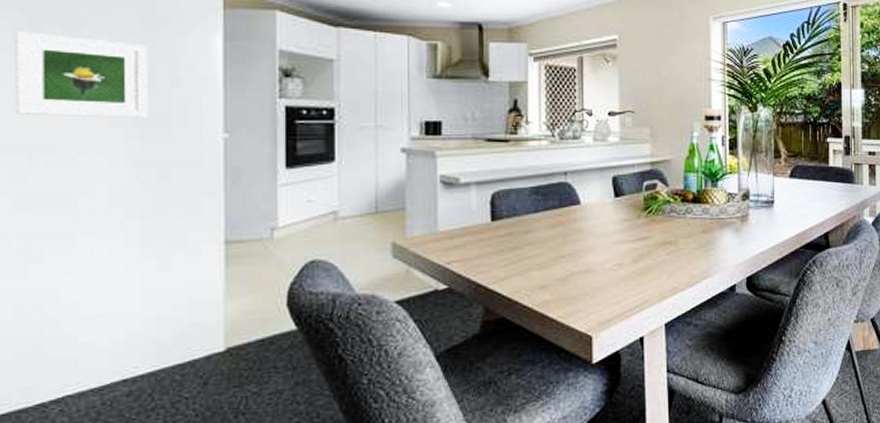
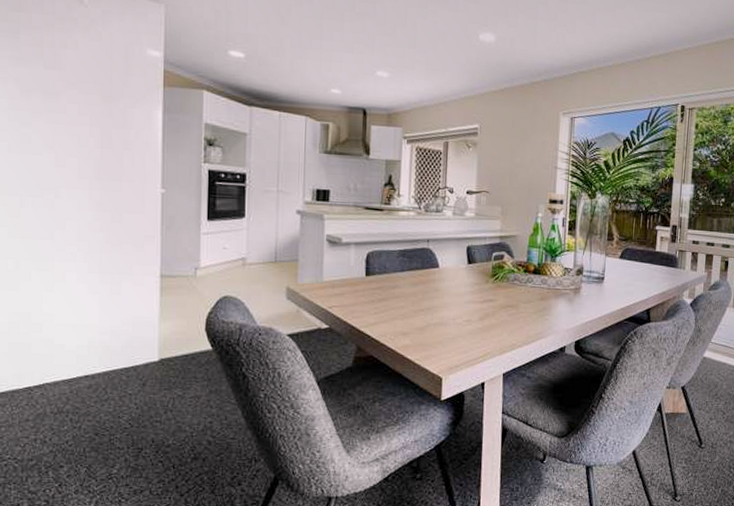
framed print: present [15,31,148,118] -> none [11,98,107,173]

